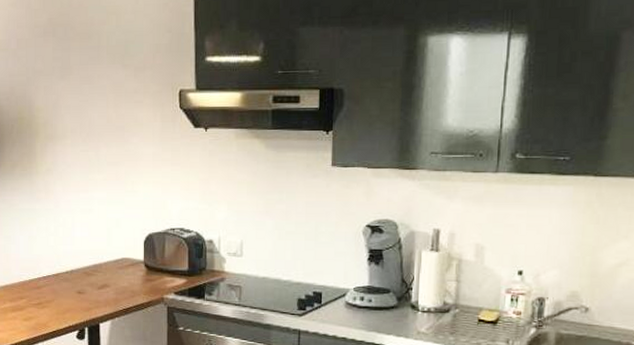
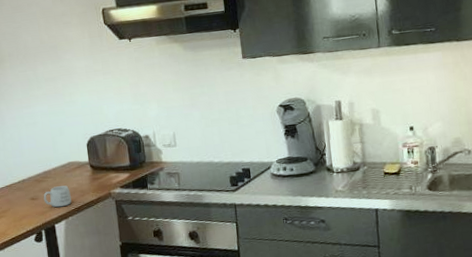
mug: none [90,282,120,306] -> present [43,185,72,208]

